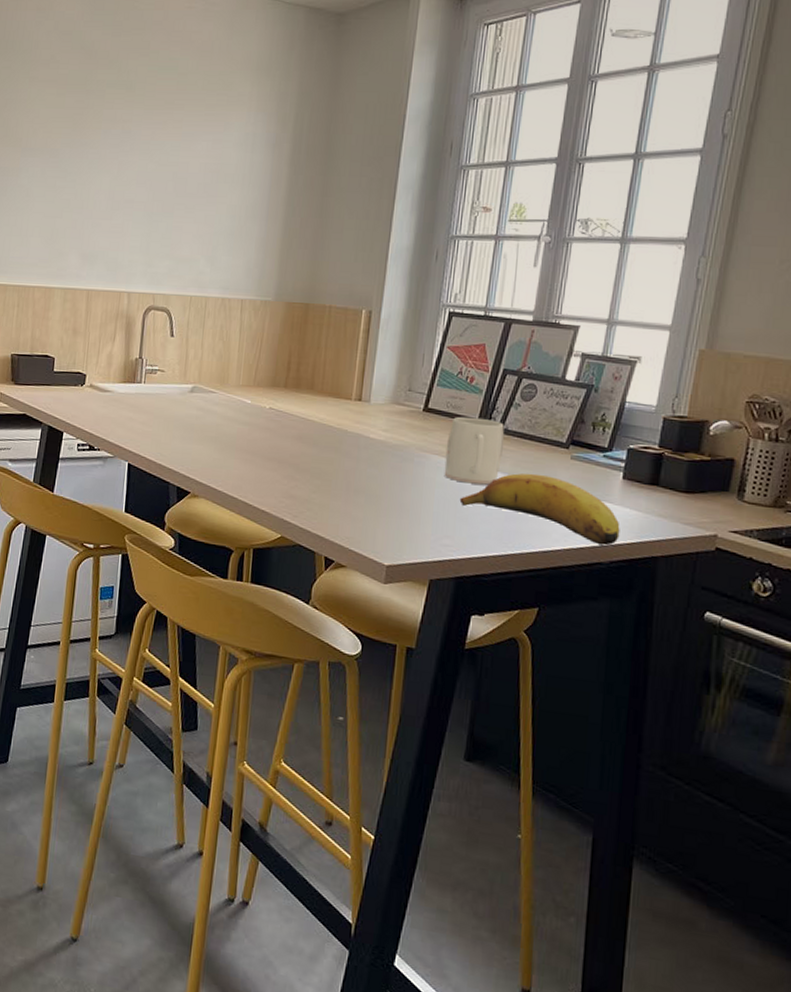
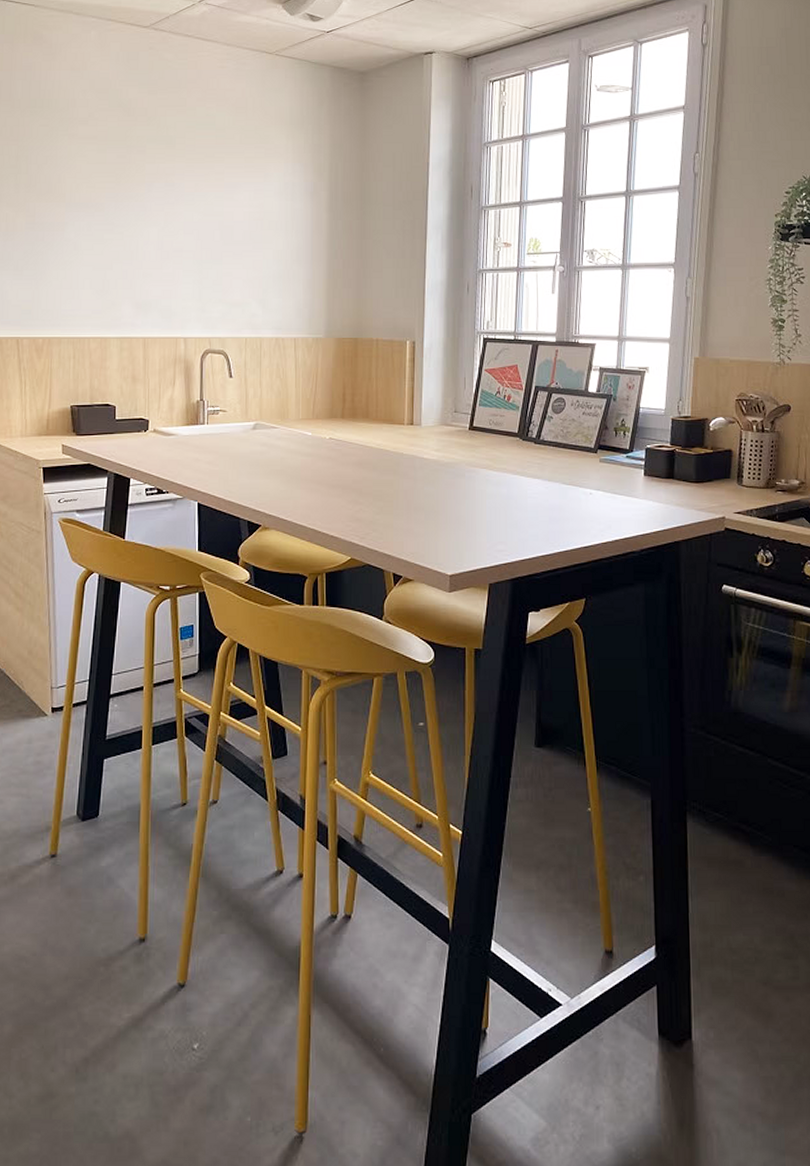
mug: present [444,416,505,485] -> none [492,432,542,492]
fruit: present [459,473,620,546] -> none [508,478,647,536]

